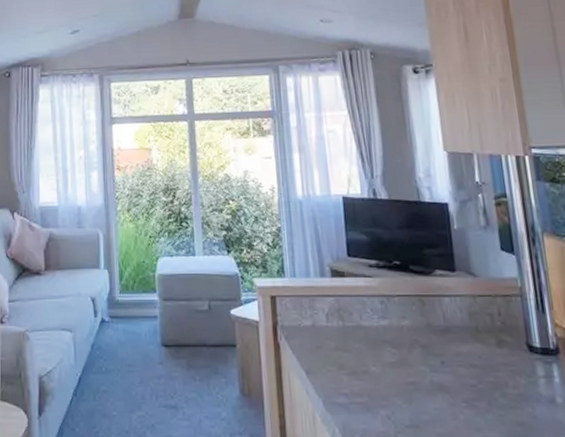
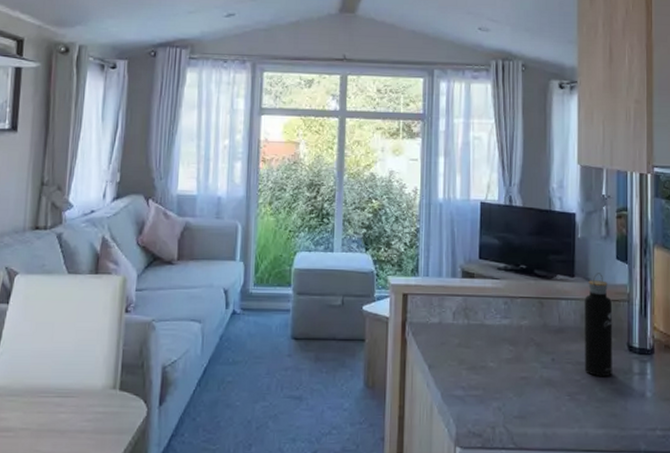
water bottle: none [470,266,514,380] -> present [584,273,613,376]

